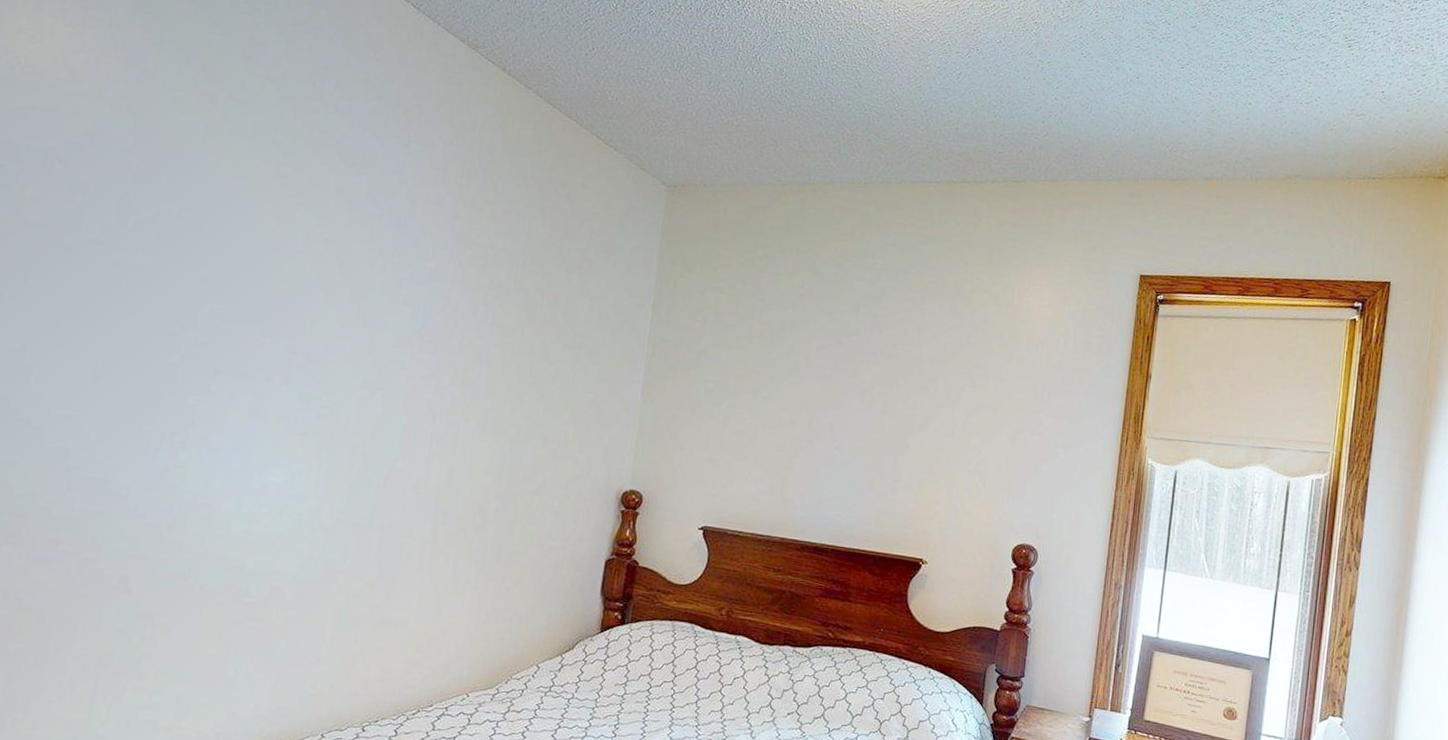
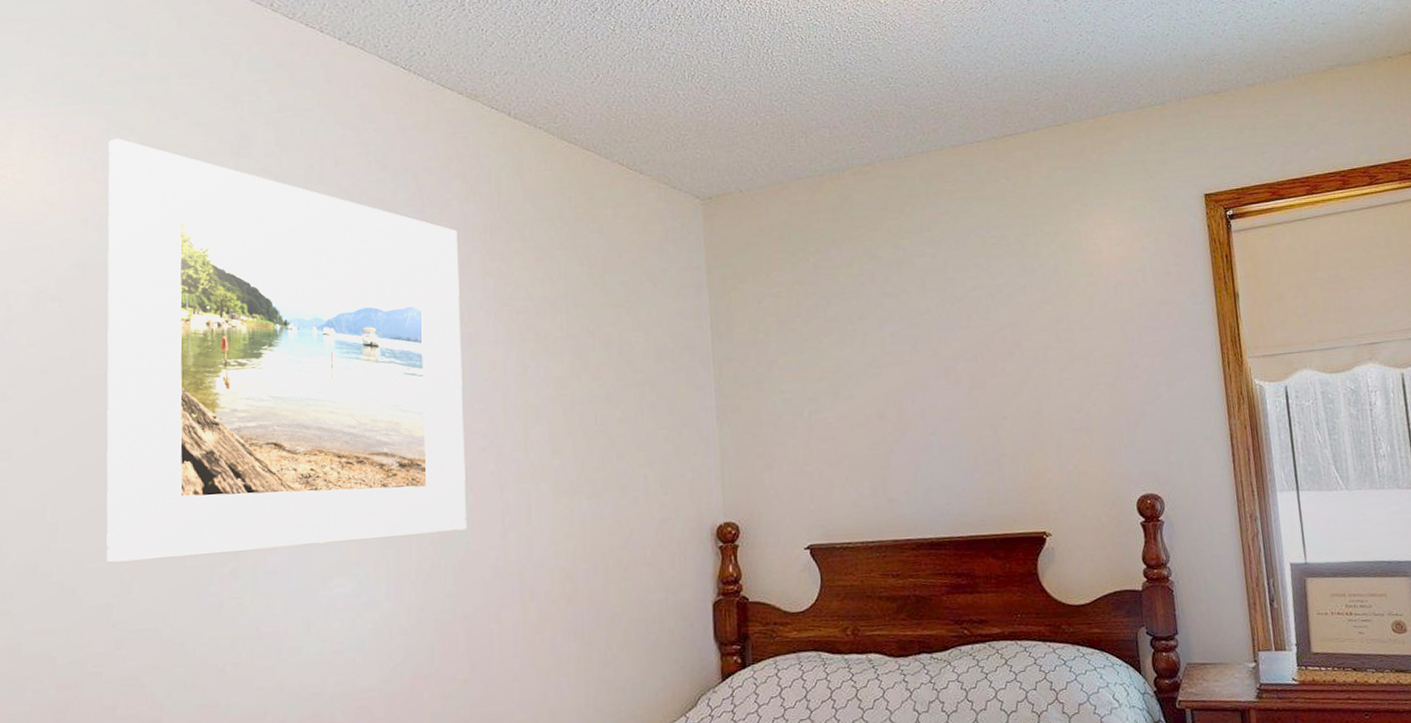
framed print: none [71,21,436,448] -> present [106,138,466,563]

